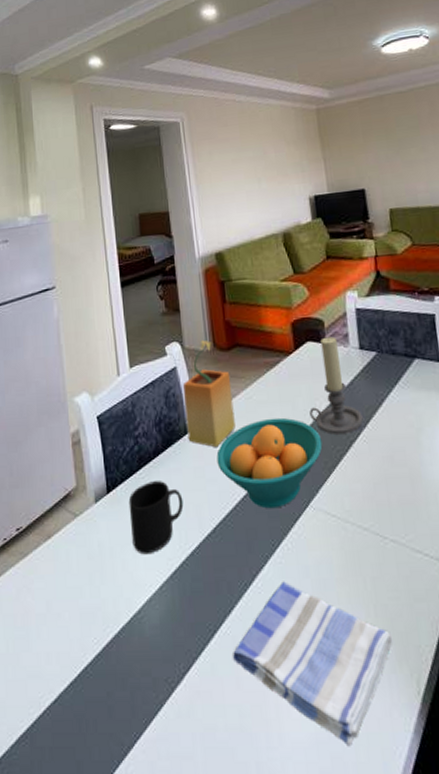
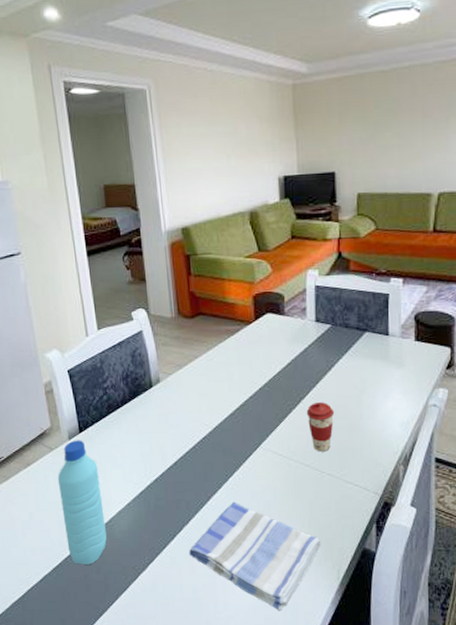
water bottle: none [80,502,135,676] -> present [57,440,107,564]
mug: present [128,481,184,555] -> none [99,424,149,480]
potted plant: present [182,339,235,448] -> none [148,307,197,400]
fruit bowl: present [216,417,323,509] -> none [179,377,275,448]
candle holder: present [309,336,364,435] -> none [265,309,313,392]
coffee cup: none [359,445,392,510] -> present [306,401,335,452]

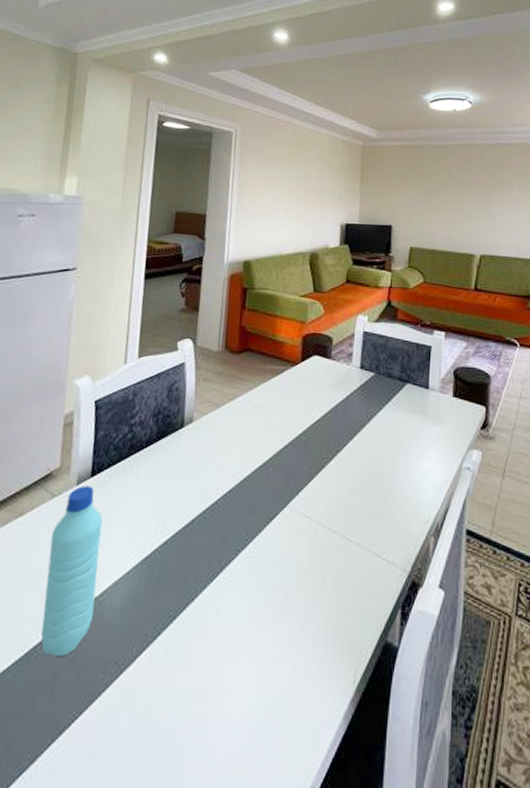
dish towel: present [189,501,322,612] -> none [188,574,340,730]
coffee cup: present [306,401,335,452] -> none [341,456,370,516]

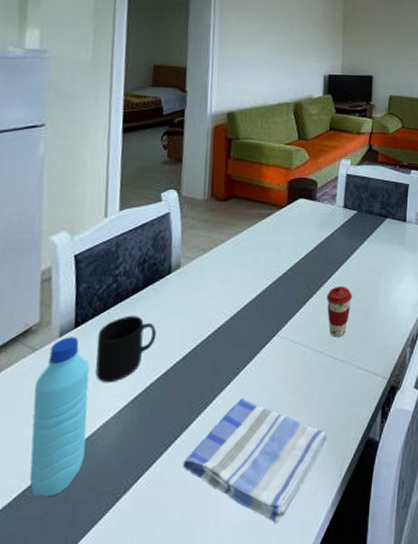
mug: none [107,469,168,540] -> present [95,316,157,383]
dish towel: none [188,574,340,730] -> present [183,398,328,524]
coffee cup: none [341,456,370,516] -> present [326,286,353,337]

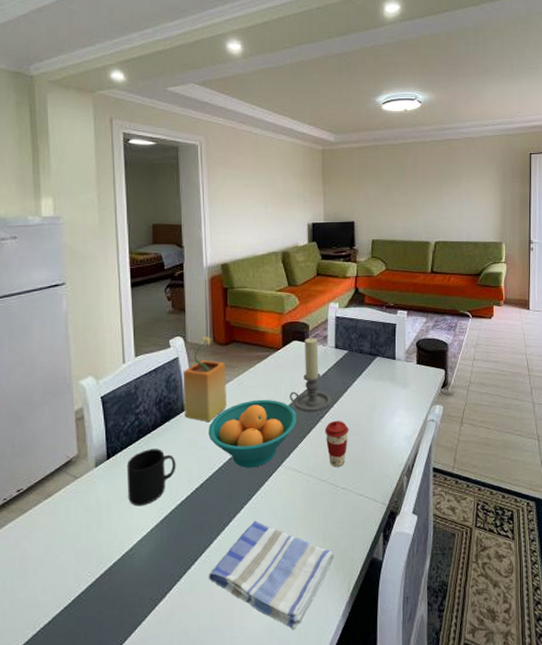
water bottle: present [29,336,90,496] -> none [79,467,125,600]
potted plant: none [171,189,223,287] -> present [182,336,227,423]
fruit bowl: none [196,261,298,339] -> present [208,399,297,468]
candle holder: none [291,195,336,277] -> present [290,337,331,412]

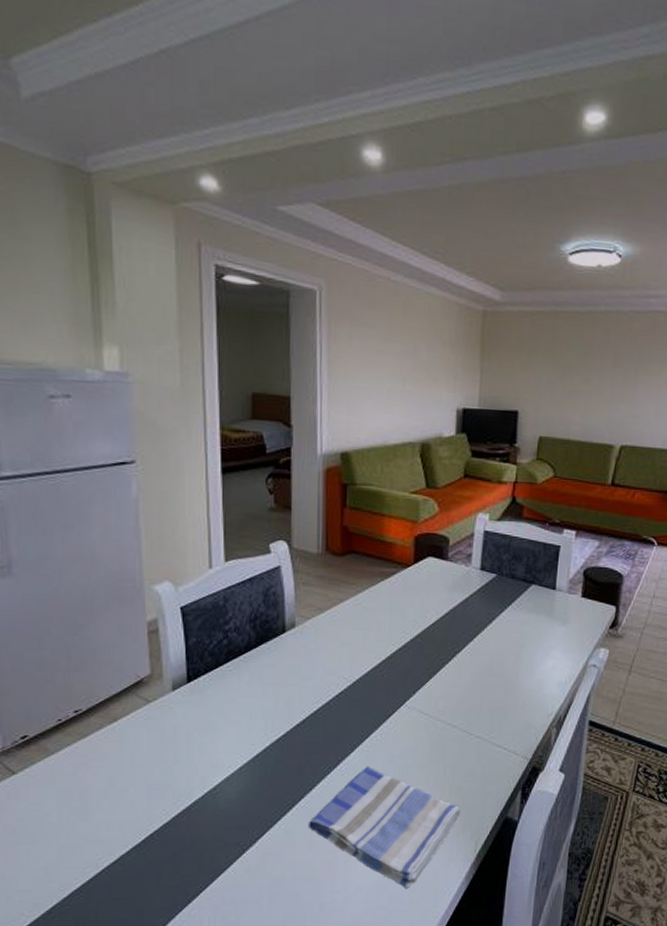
mug: present [126,449,176,507] -> none [211,674,273,740]
potted plant: present [182,336,227,423] -> none [285,542,341,648]
fruit bowl: present [208,399,297,468] -> none [315,625,427,706]
candle holder: present [290,337,331,412] -> none [419,554,471,645]
coffee cup: present [325,420,349,467] -> none [460,657,491,712]

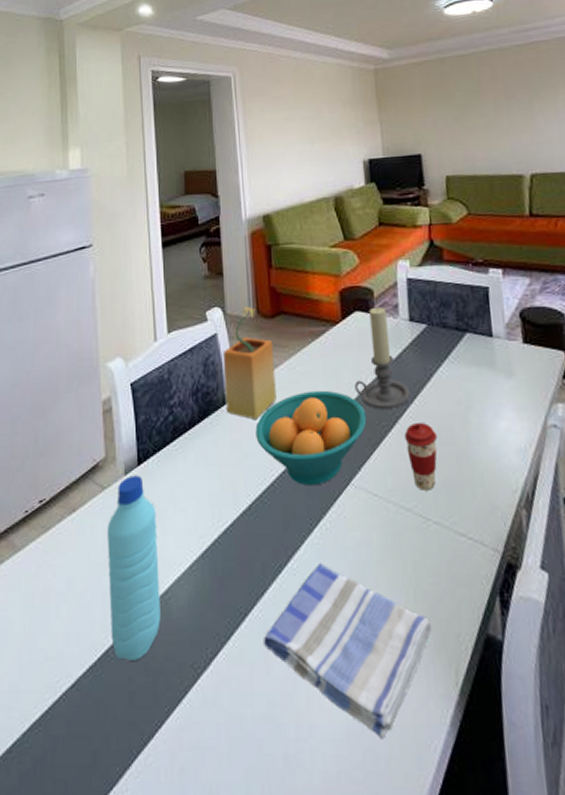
water bottle: none [152,691,208,841] -> present [106,475,161,660]
potted plant: none [285,542,341,648] -> present [222,306,276,420]
fruit bowl: none [315,625,427,706] -> present [255,390,367,486]
candle holder: none [419,554,471,645] -> present [355,307,410,410]
coffee cup: none [460,657,491,712] -> present [404,422,438,490]

